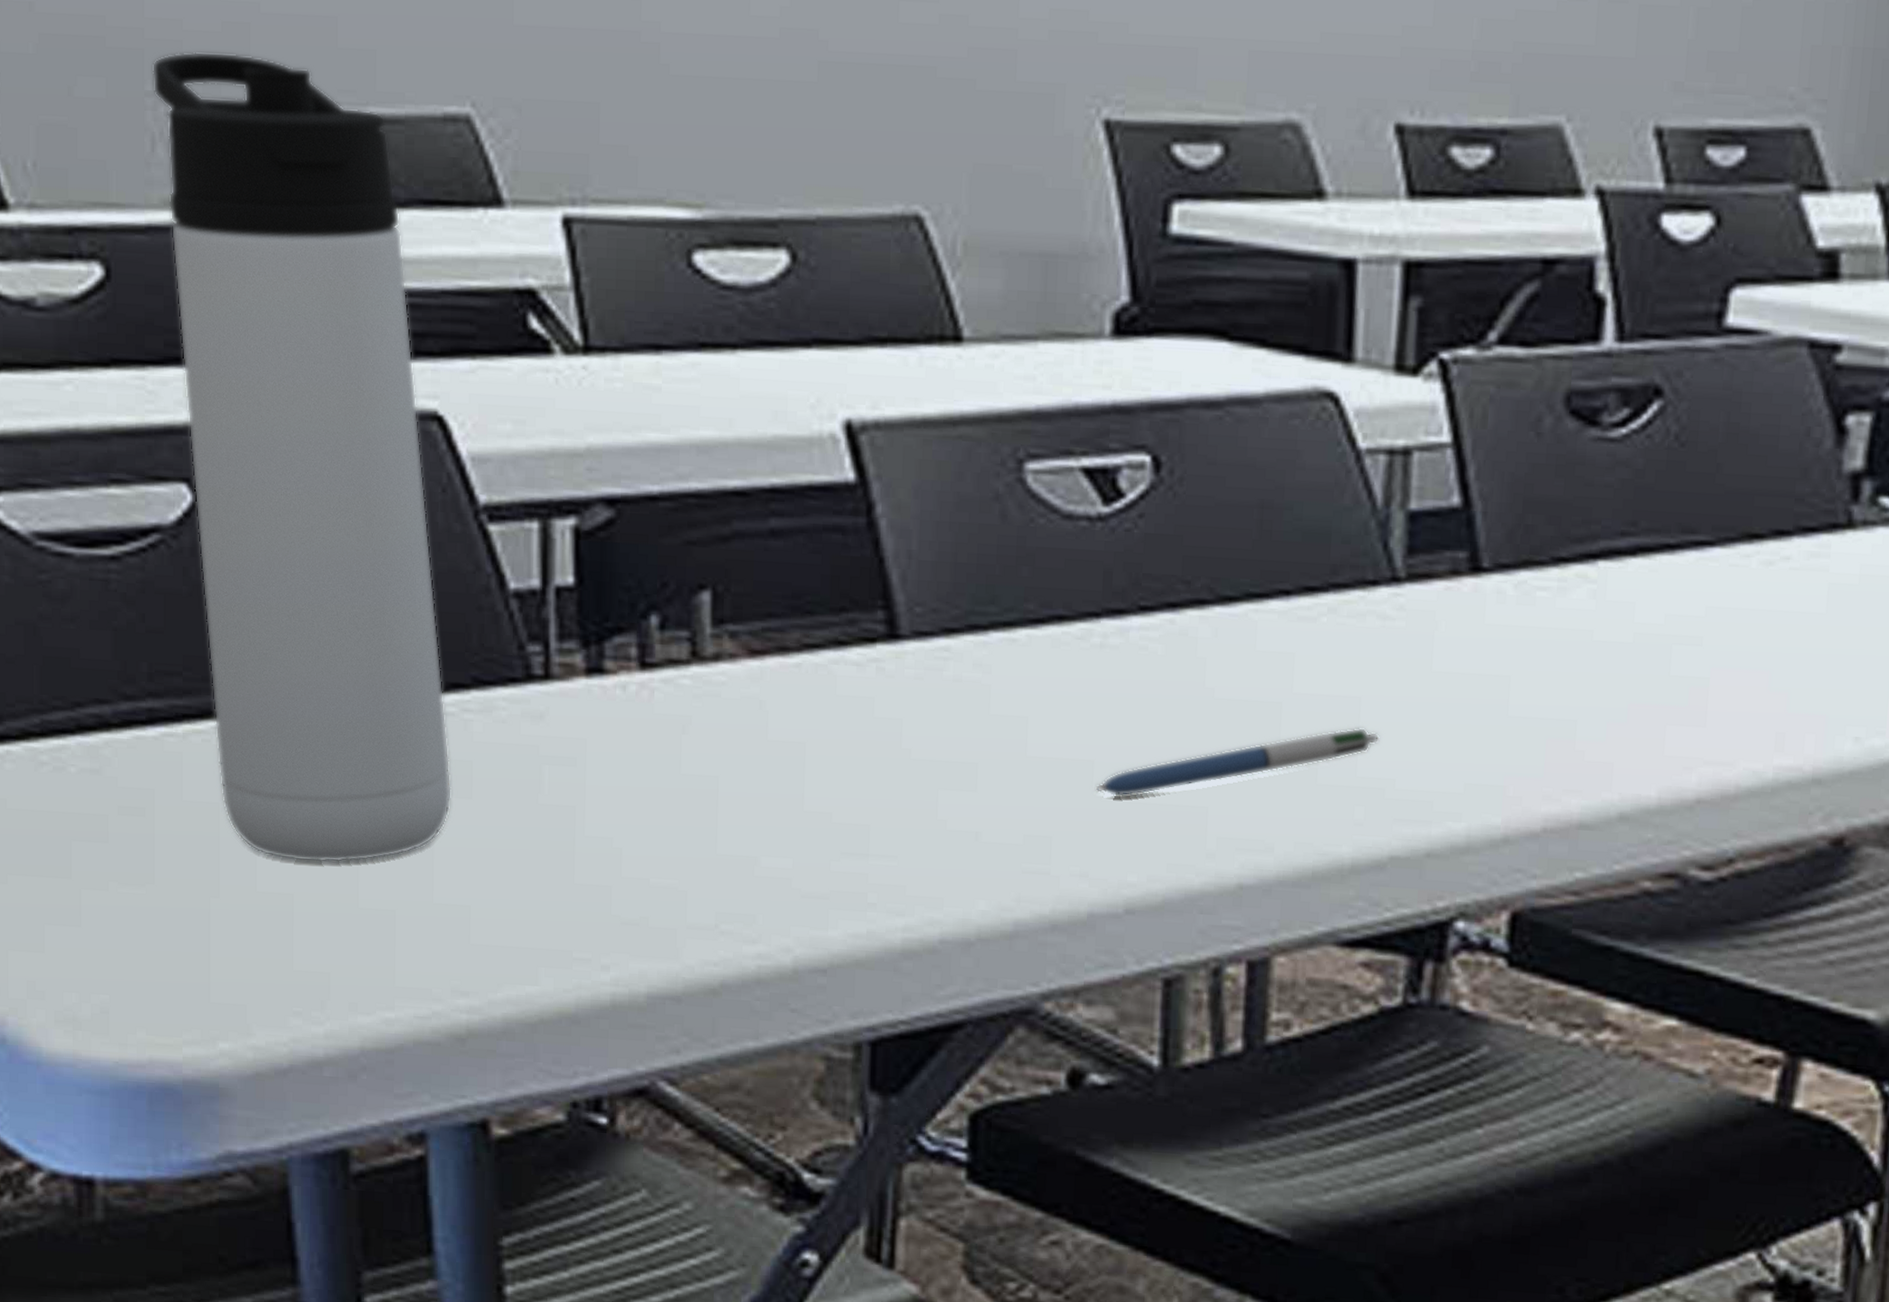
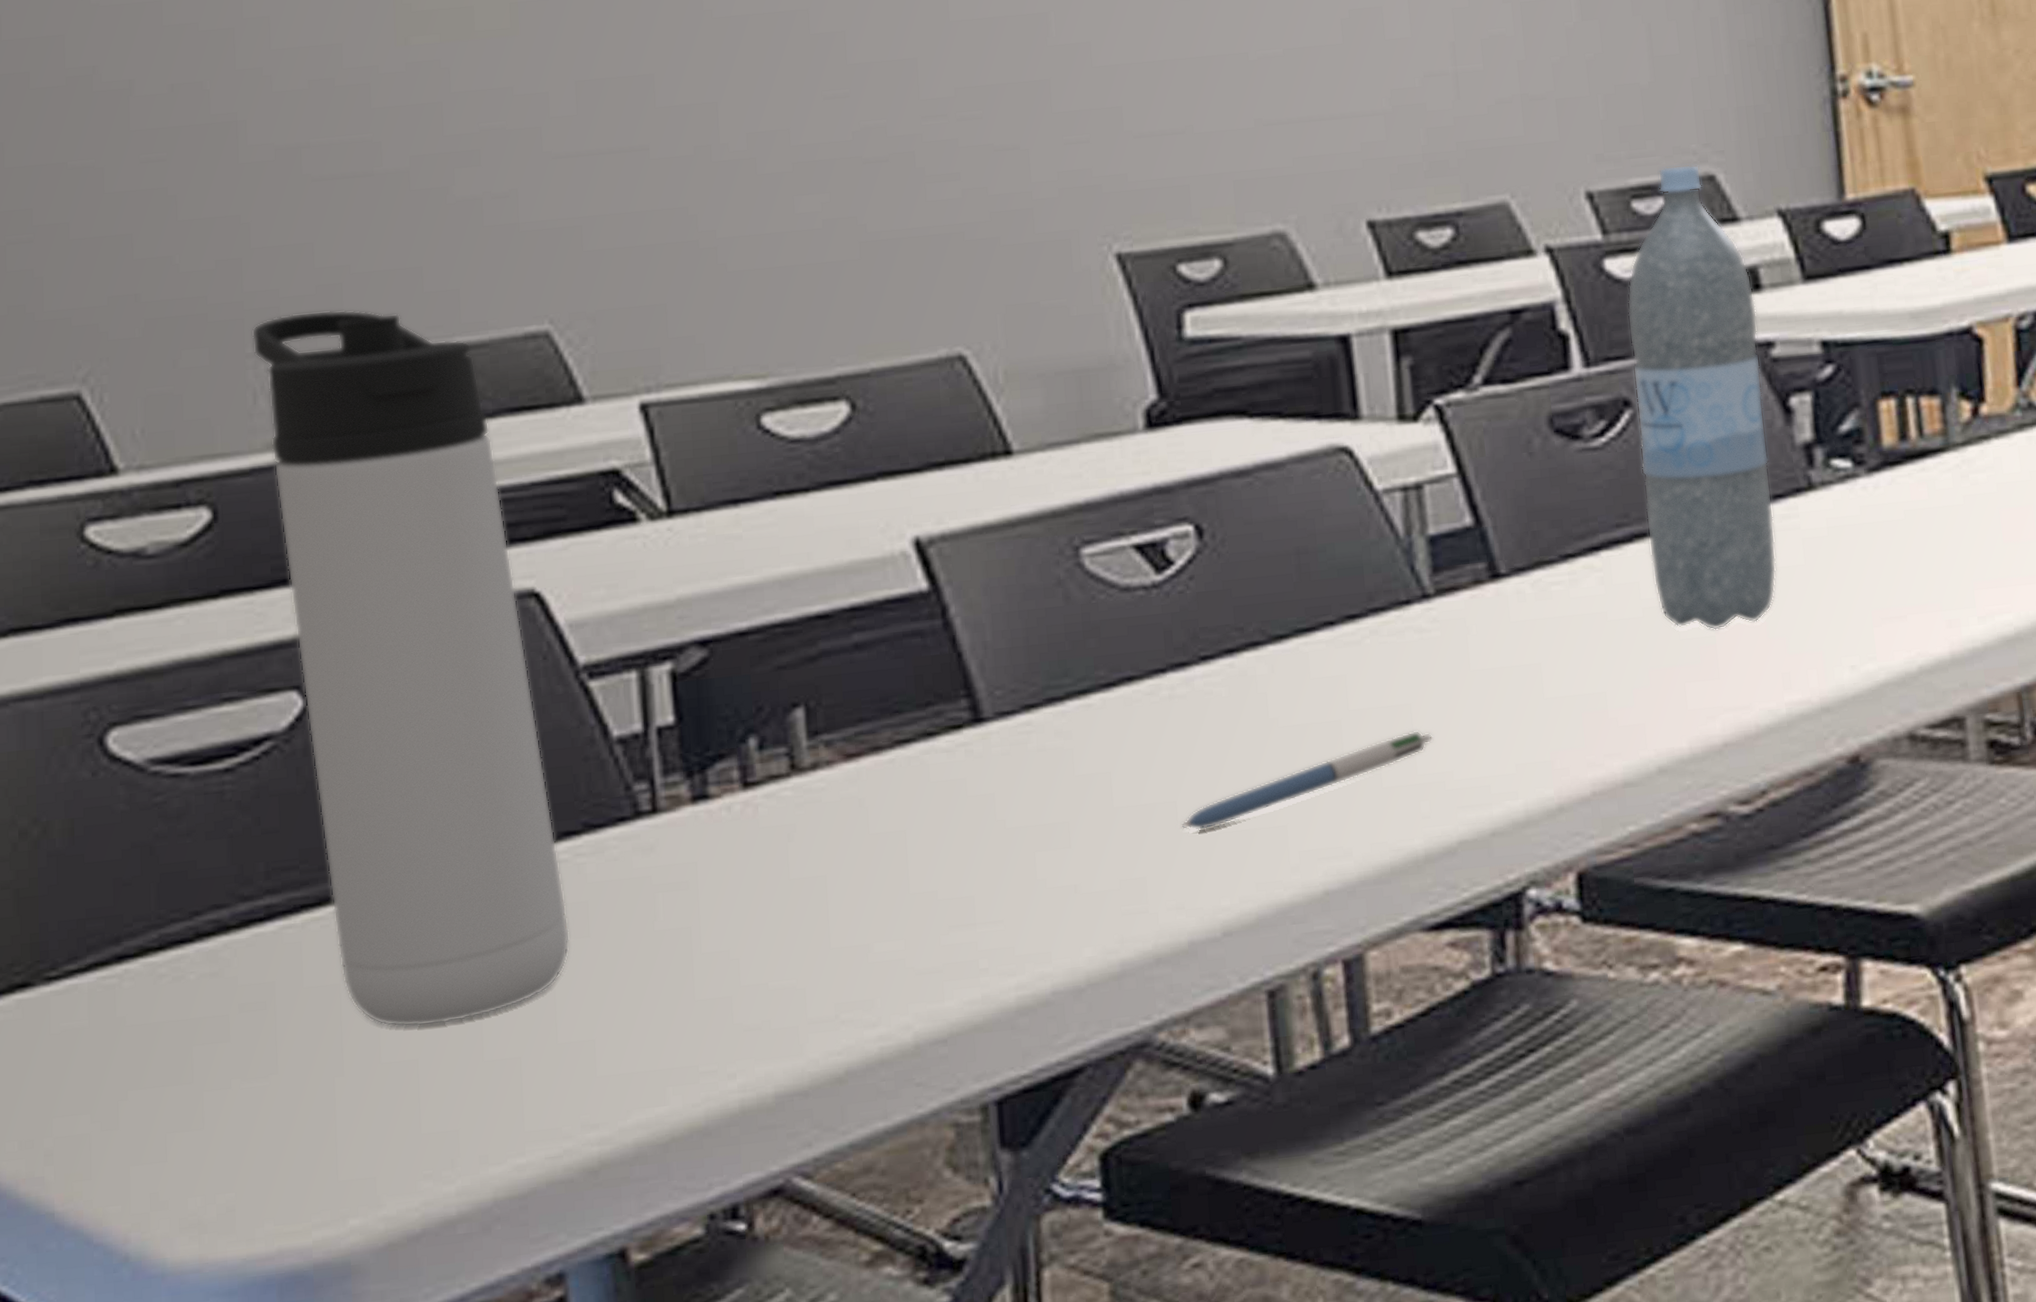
water bottle: none [1651,109,1830,673] -> present [1627,164,1777,631]

